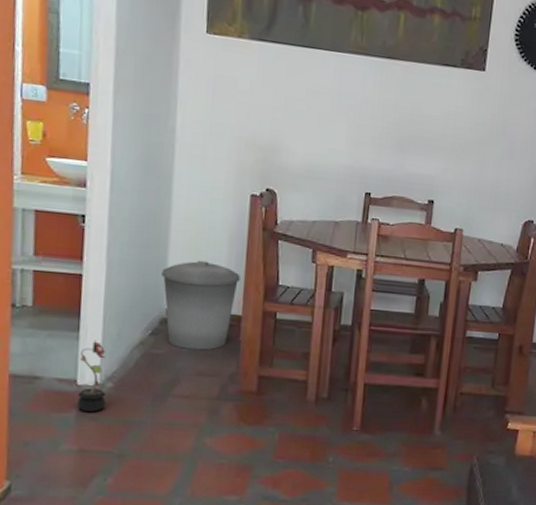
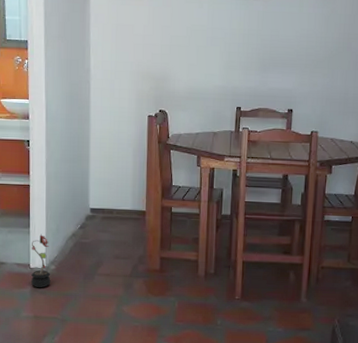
trash can: present [161,260,240,350] -> none [85,169,143,239]

